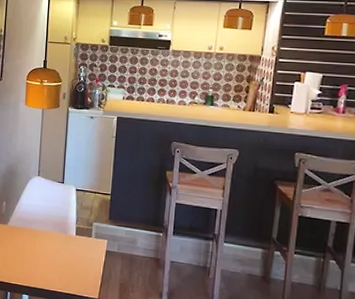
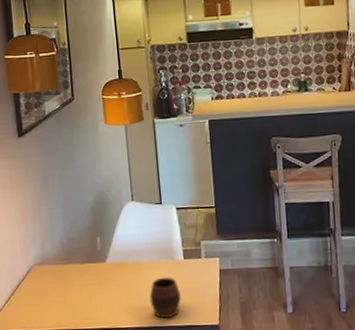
cup: none [40,247,69,285] -> present [149,277,182,319]

